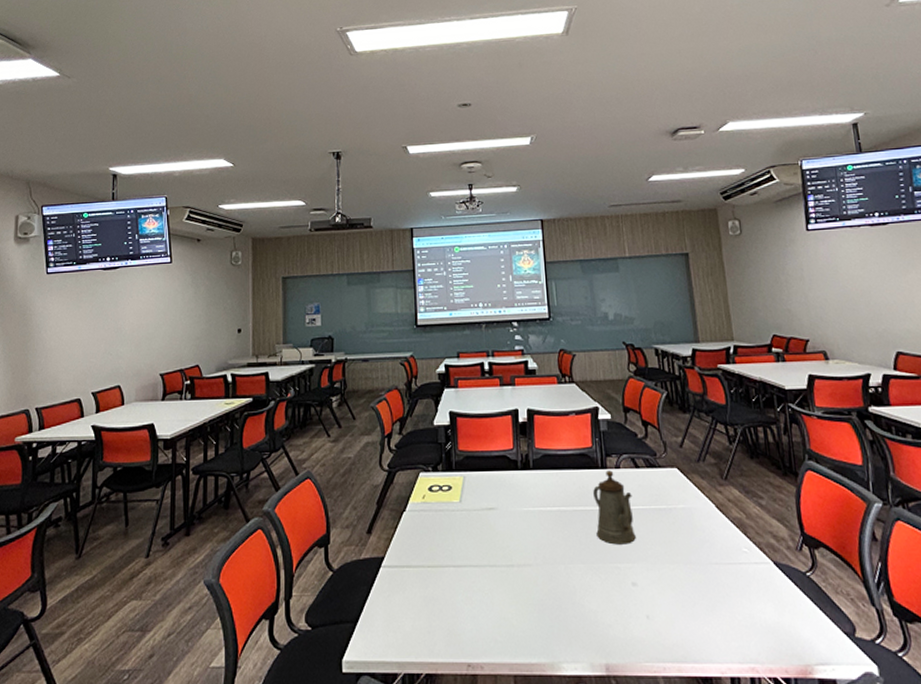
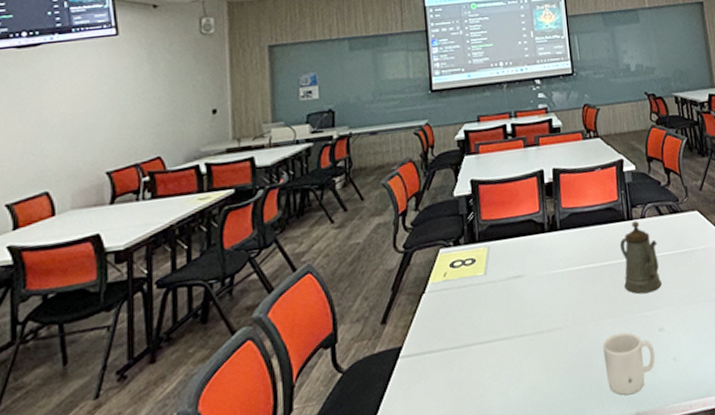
mug: none [573,580,628,644] -> present [603,332,656,396]

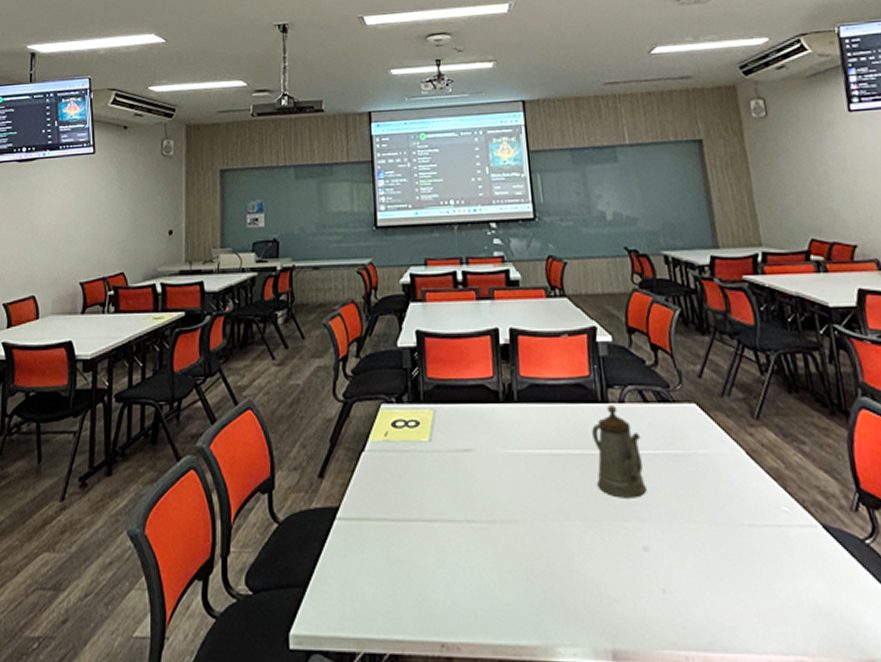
mug: present [603,332,656,396] -> none [569,543,639,624]

